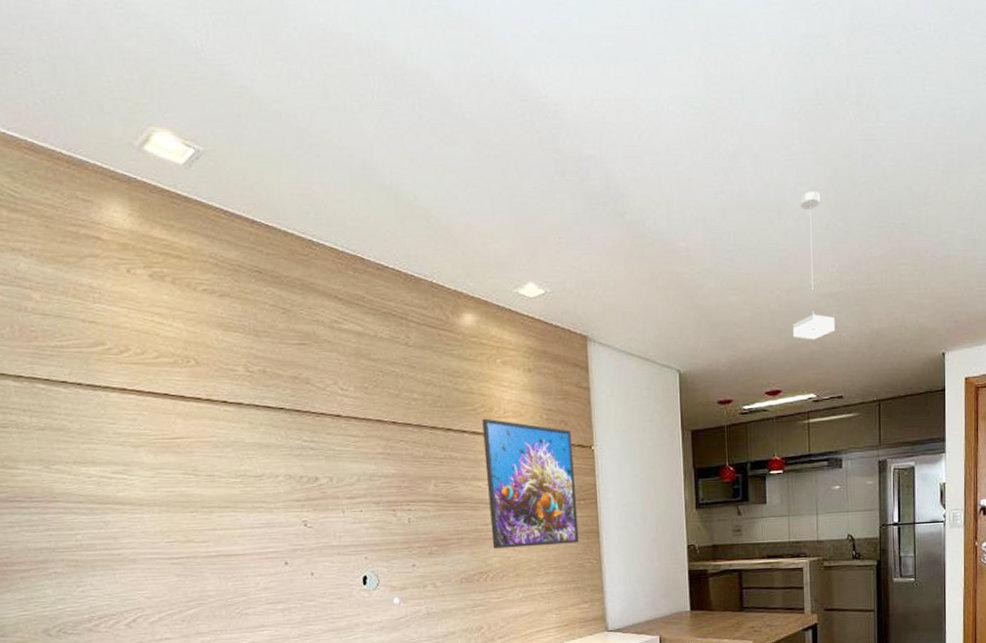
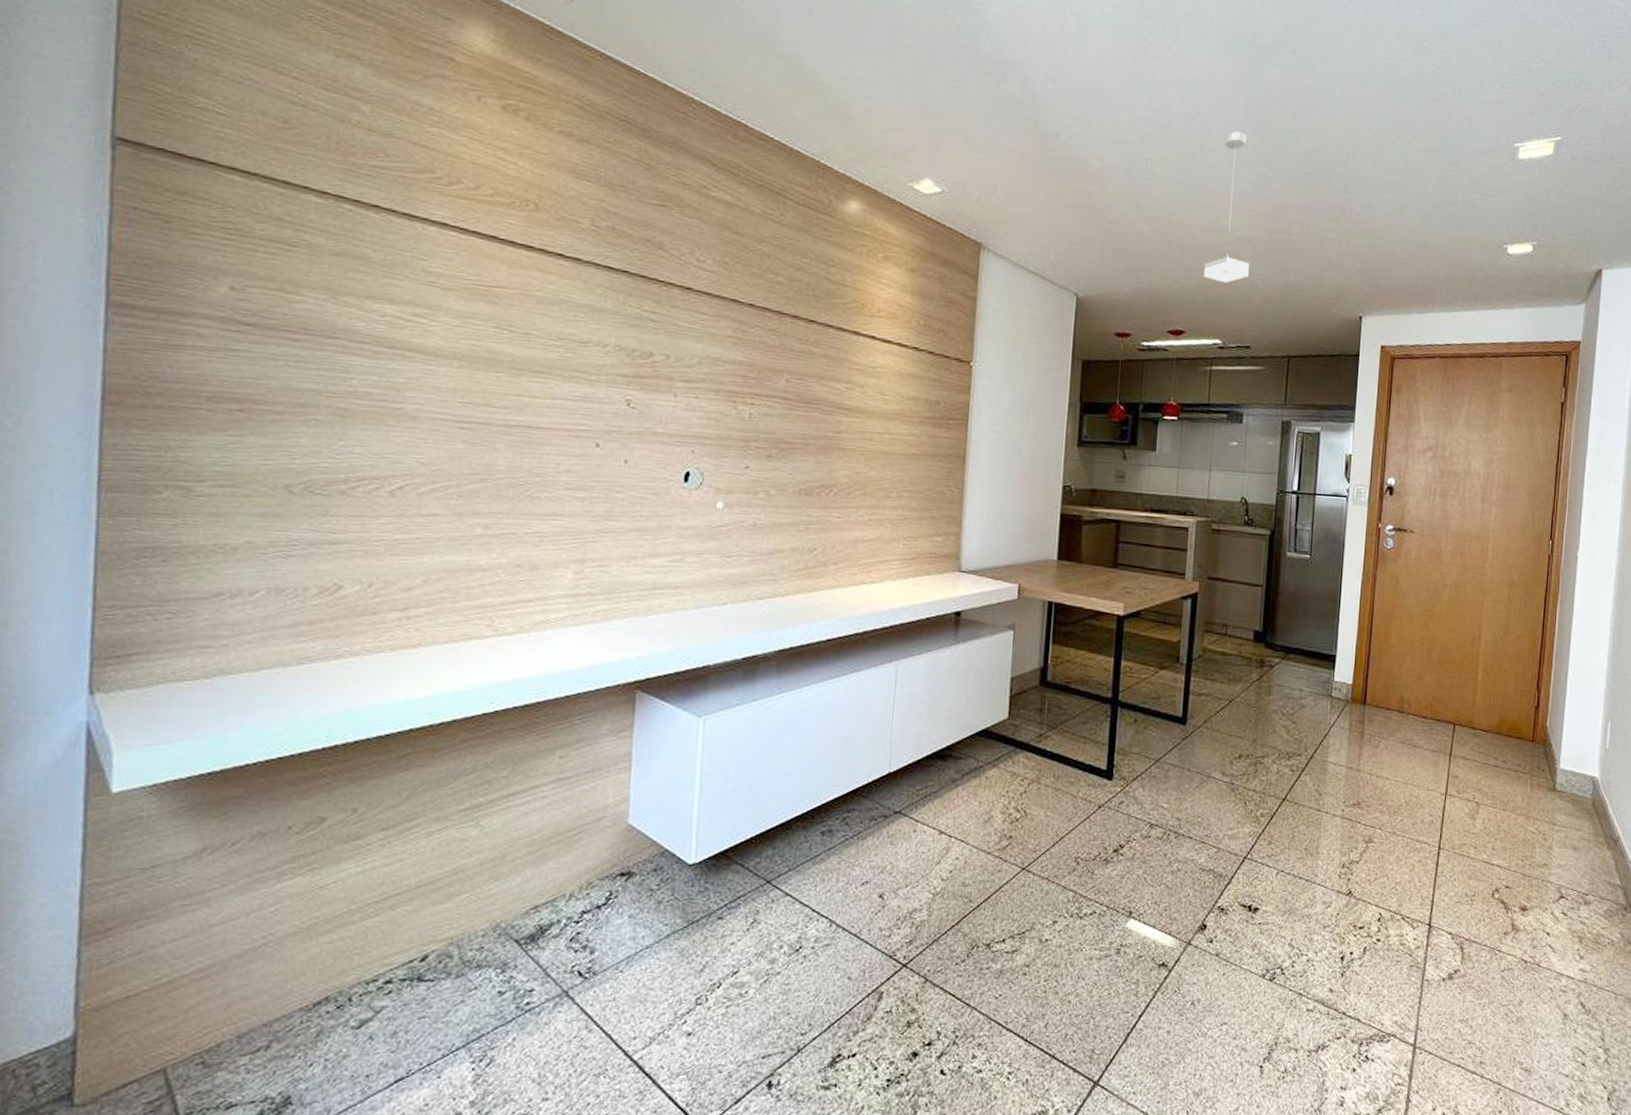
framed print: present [482,418,579,549] -> none [841,314,950,467]

